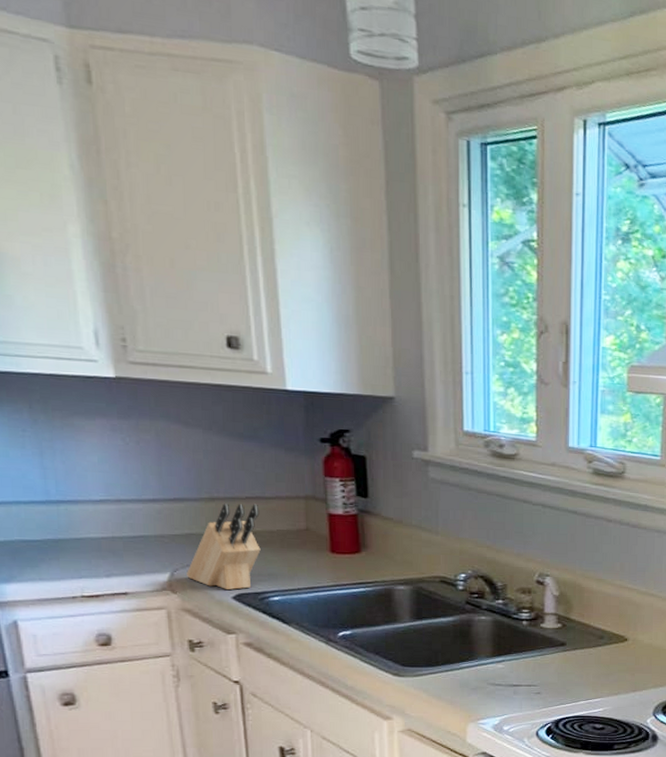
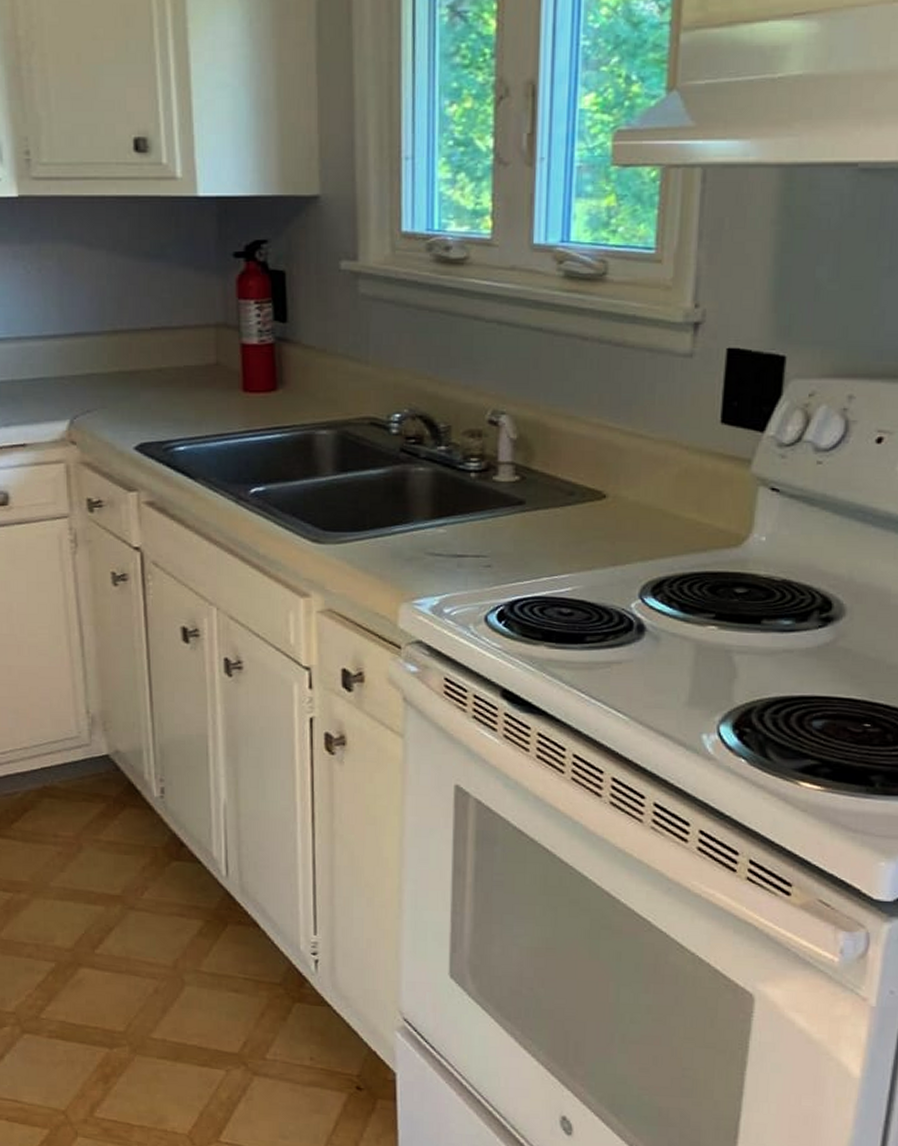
knife block: present [187,503,261,591] -> none [87,335,166,440]

